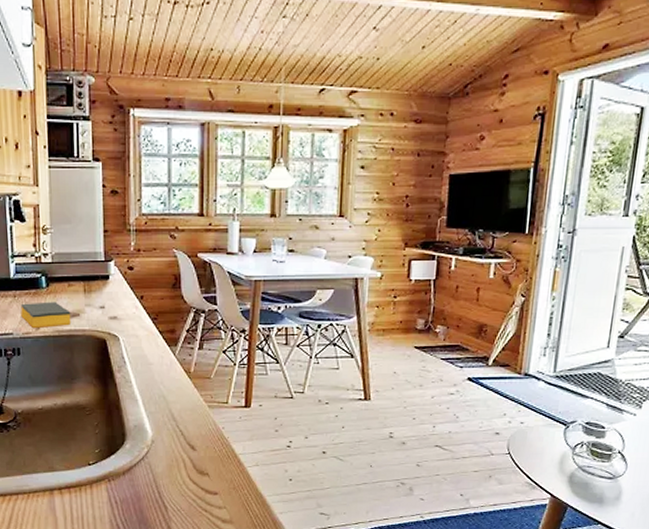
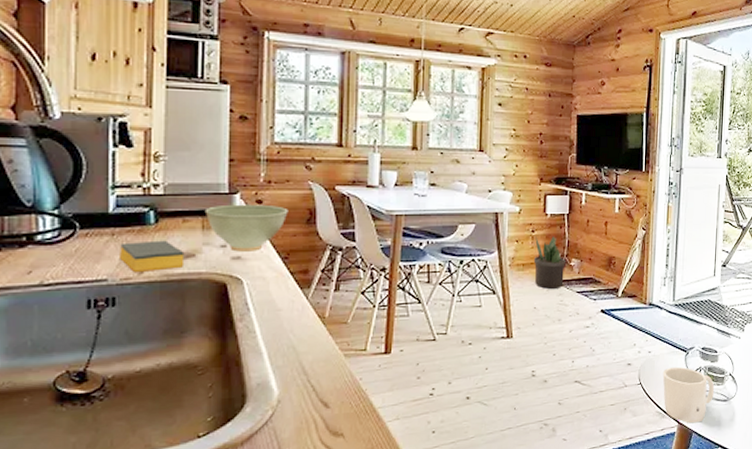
bowl: none [85,270,156,312] -> present [204,204,288,252]
planter: none [394,302,430,354] -> present [533,236,566,289]
mug: none [535,439,599,498] -> present [662,366,715,424]

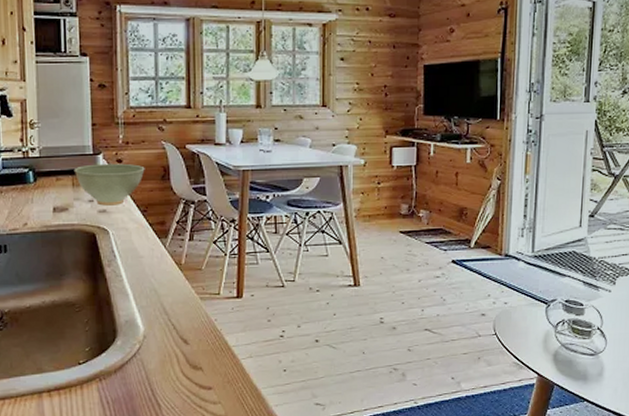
sponge: present [120,240,185,273] -> none [7,196,60,225]
planter: present [533,236,566,289] -> none [380,187,414,239]
mug: present [662,366,715,424] -> none [520,318,580,376]

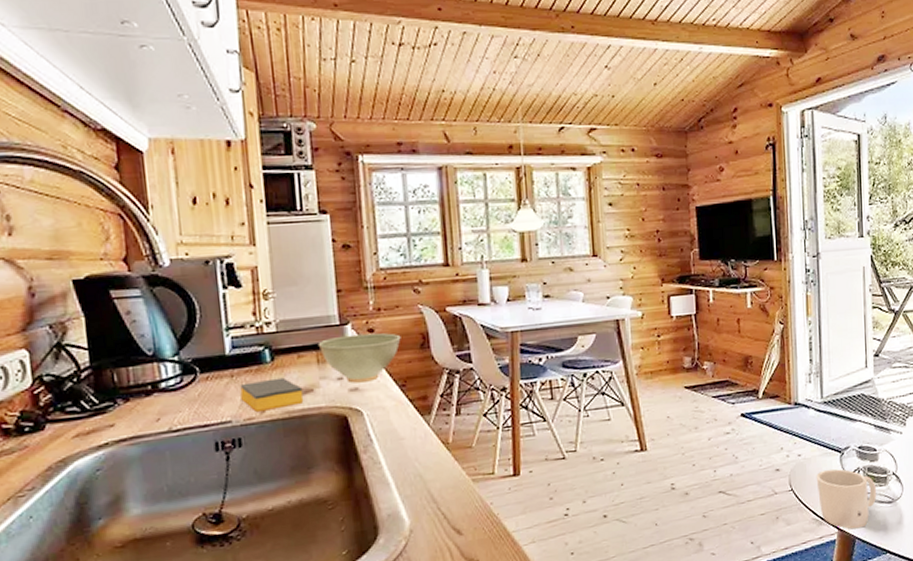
sponge: none [7,196,60,225] -> present [240,377,304,413]
mug: none [520,318,580,376] -> present [816,469,877,529]

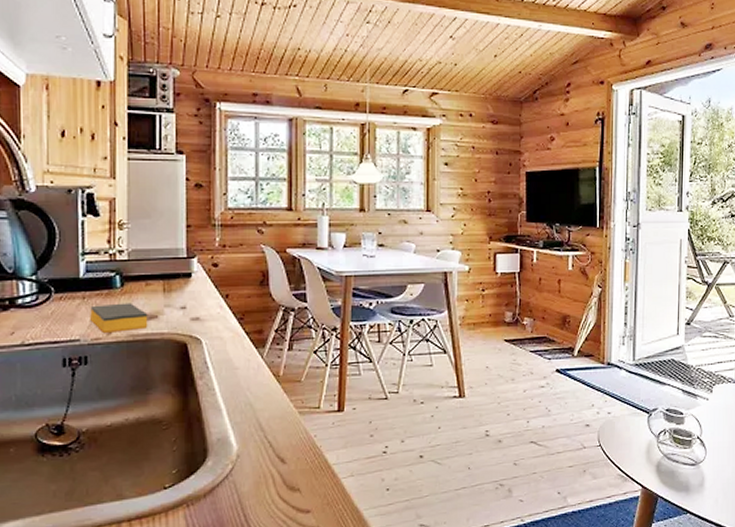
bowl: present [318,332,401,384] -> none [165,267,243,313]
mug: present [816,469,877,529] -> none [624,428,681,488]

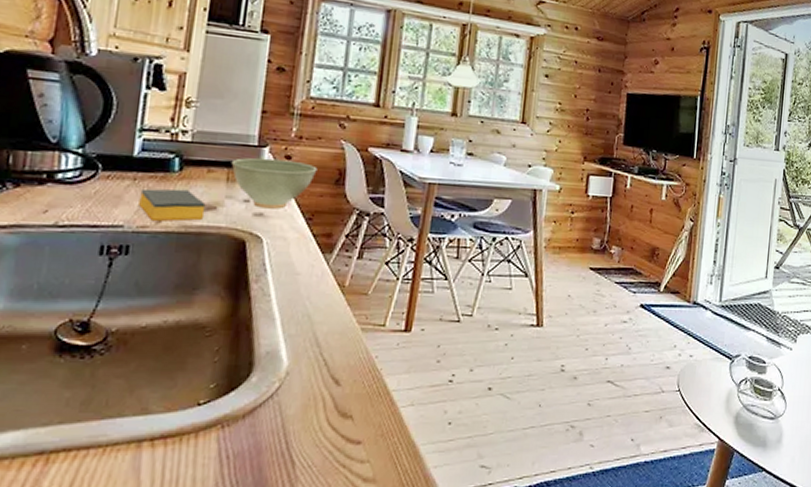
bowl: none [165,267,243,313] -> present [231,157,318,209]

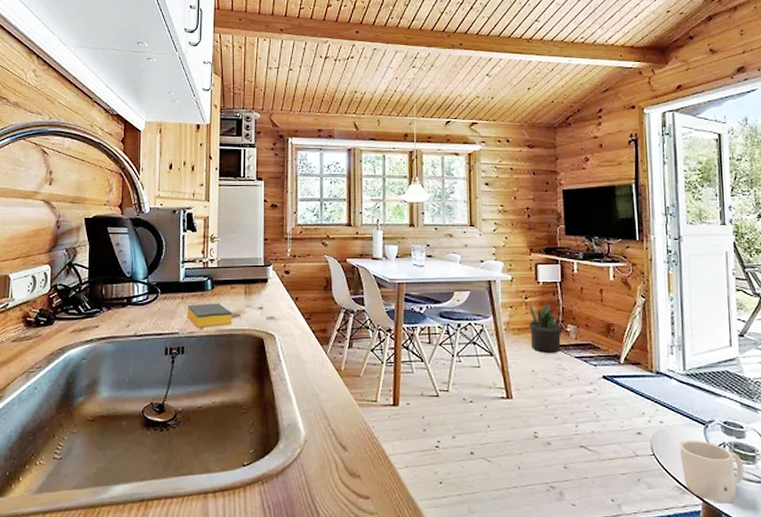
bowl: present [231,157,318,209] -> none [246,274,310,313]
planter: none [571,218,606,277] -> present [528,303,562,353]
mug: none [704,375,761,441] -> present [679,440,745,504]

